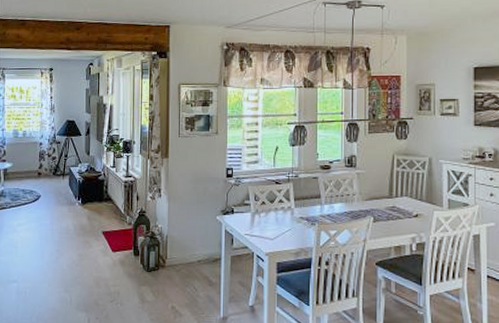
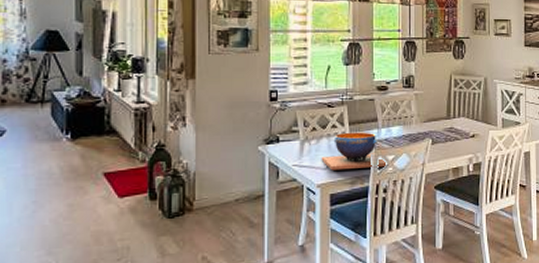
decorative bowl: none [269,207,329,241] -> present [321,132,387,171]

